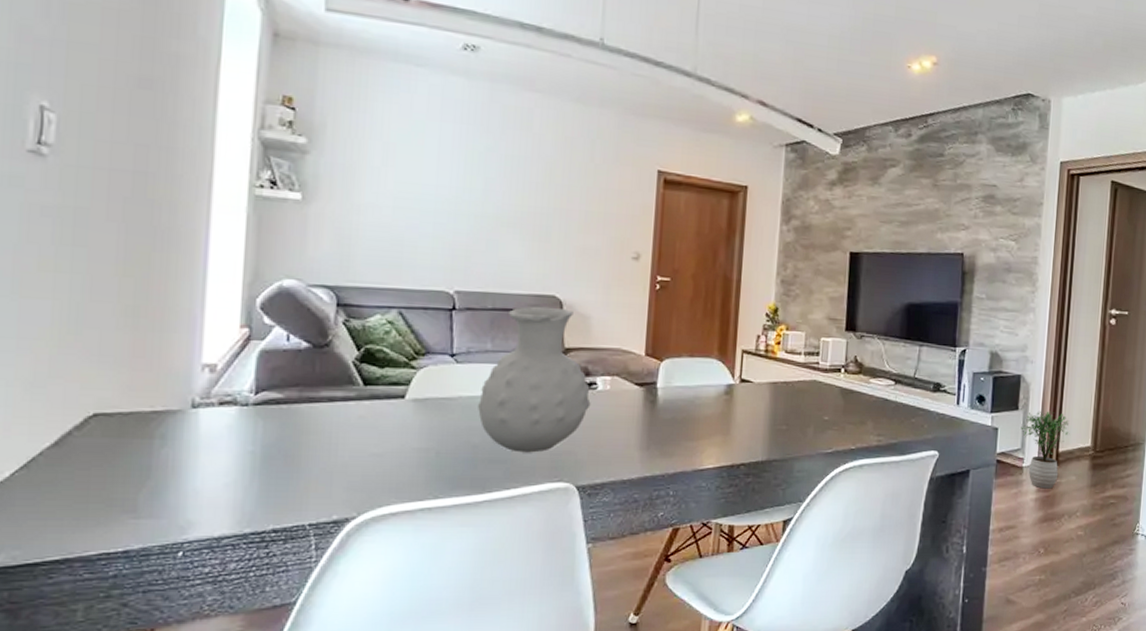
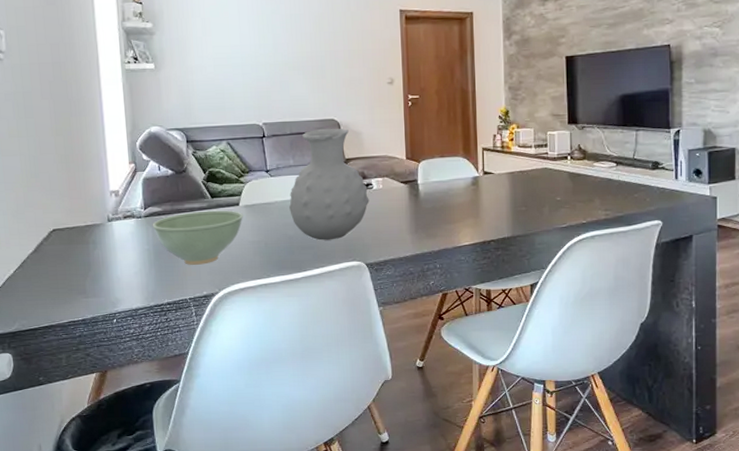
bowl: none [264,402,409,477] -> present [152,210,243,265]

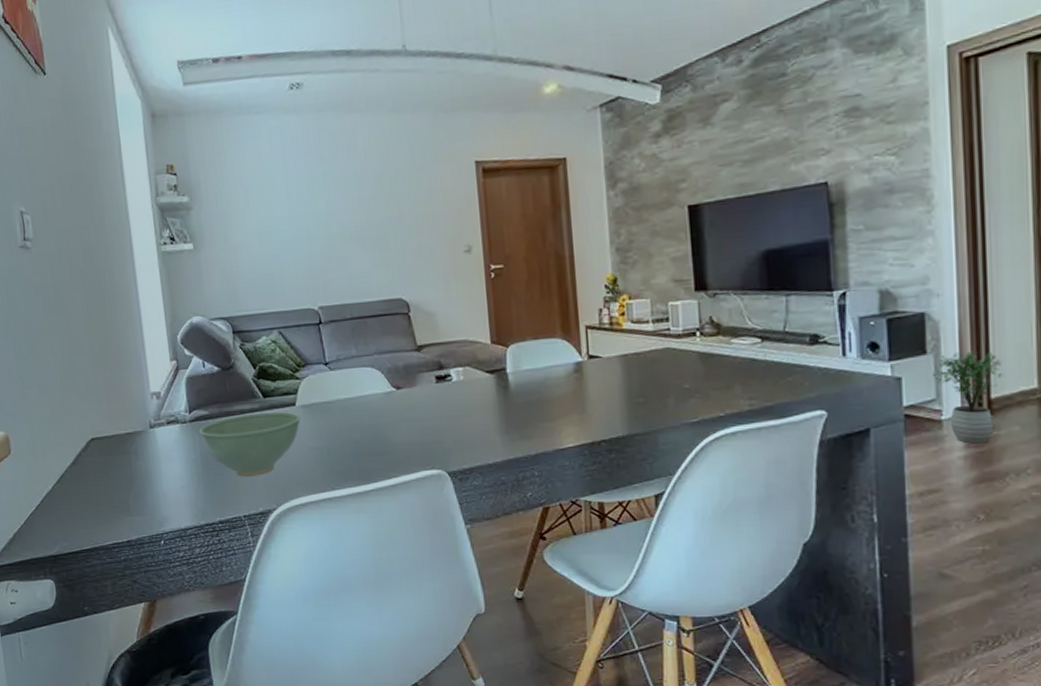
vase: present [289,128,370,241] -> none [353,309,449,445]

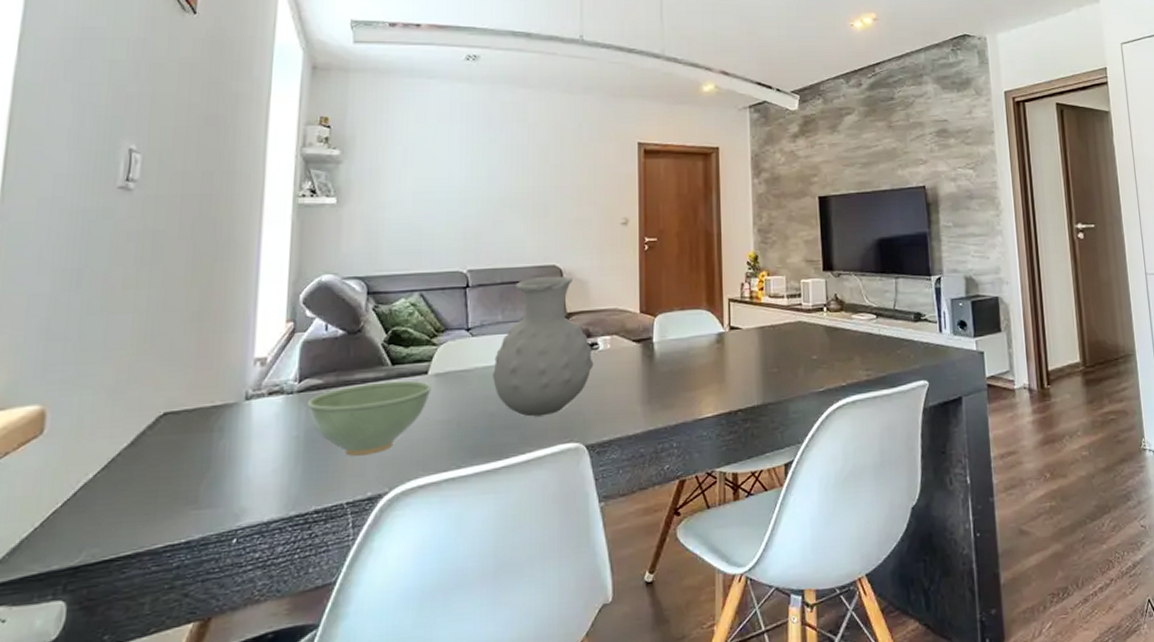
vase: none [353,309,449,445] -> present [493,276,594,417]
potted plant: present [932,351,1004,444] -> none [1006,330,1057,410]

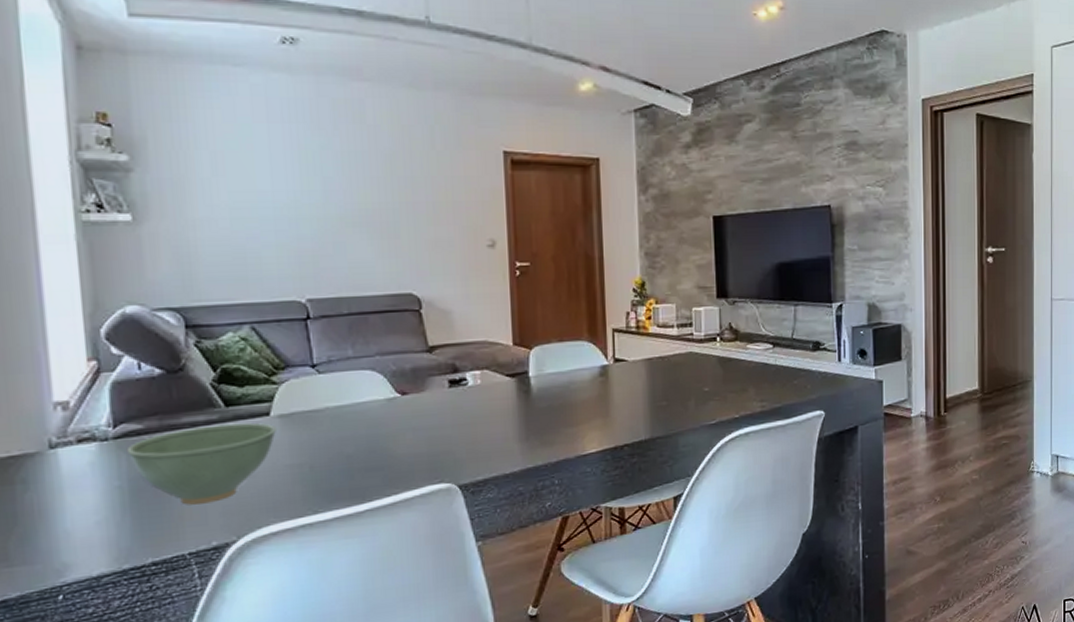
vase: present [493,276,594,417] -> none [347,305,463,458]

